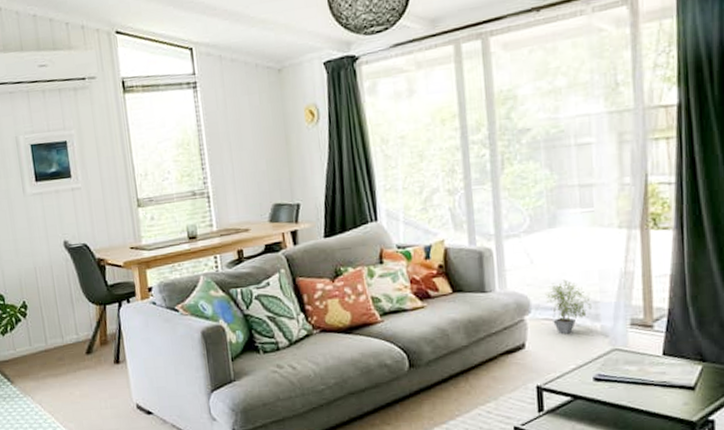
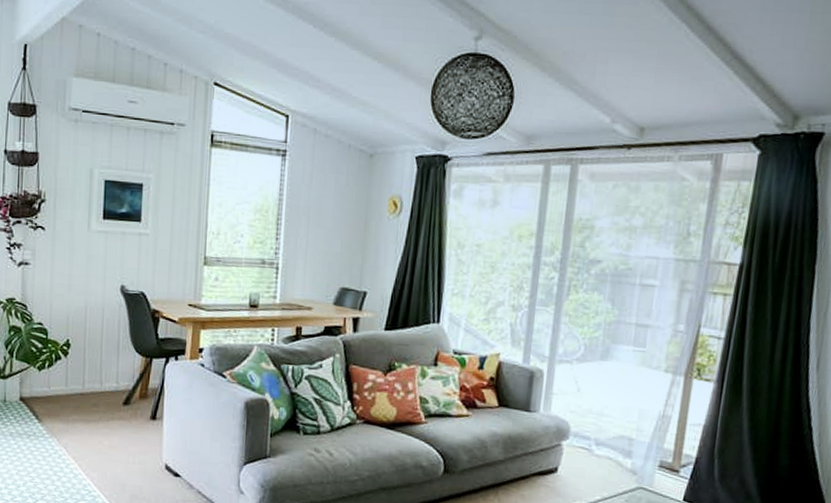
potted plant: present [545,279,593,334] -> none [585,412,627,466]

